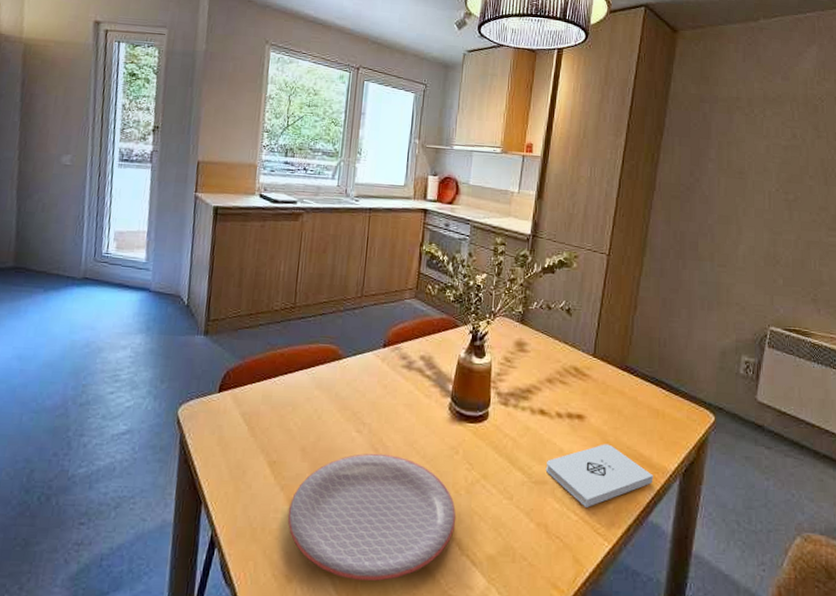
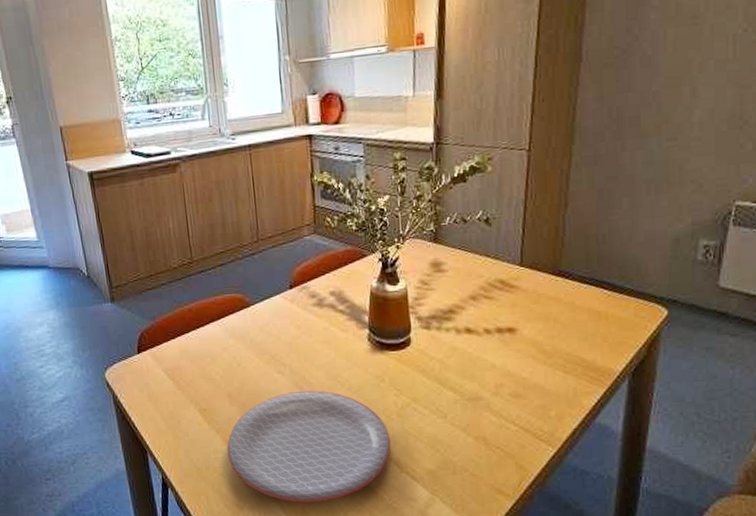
notepad: present [545,444,653,508] -> none [478,353,599,417]

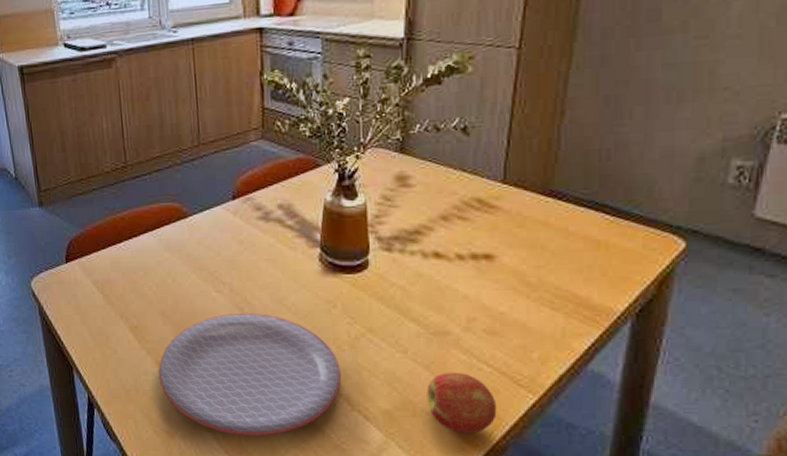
apple: none [464,432,524,486] -> present [426,372,497,434]

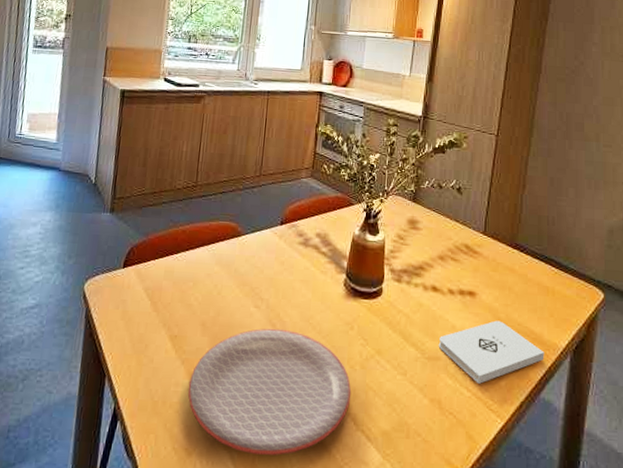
apple: present [426,372,497,434] -> none [419,395,473,456]
notepad: none [446,286,594,358] -> present [438,320,544,384]

